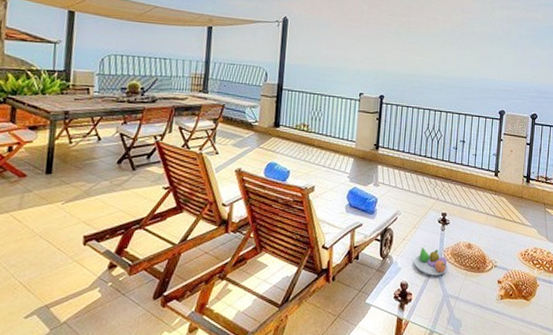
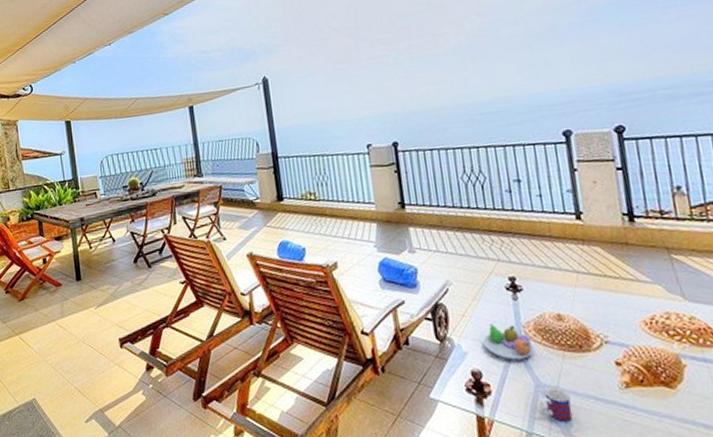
mug: none [442,297,464,324] -> present [539,387,574,423]

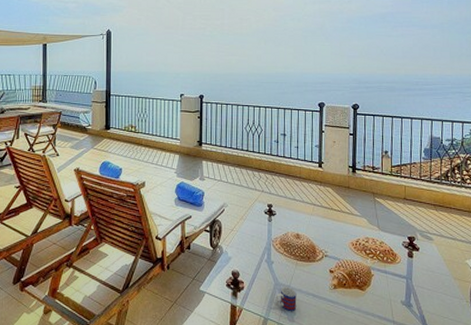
fruit bowl: present [483,324,534,361] -> none [244,238,277,266]

